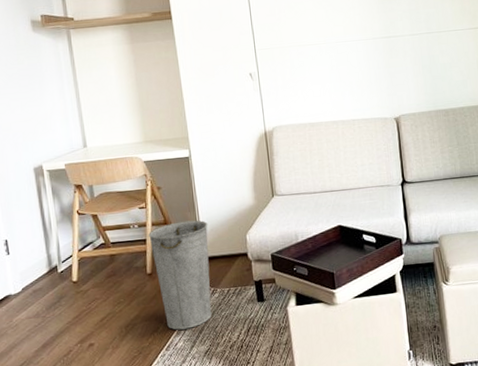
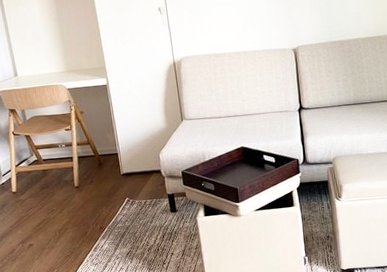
bucket: present [149,220,212,330] -> none [74,140,132,235]

